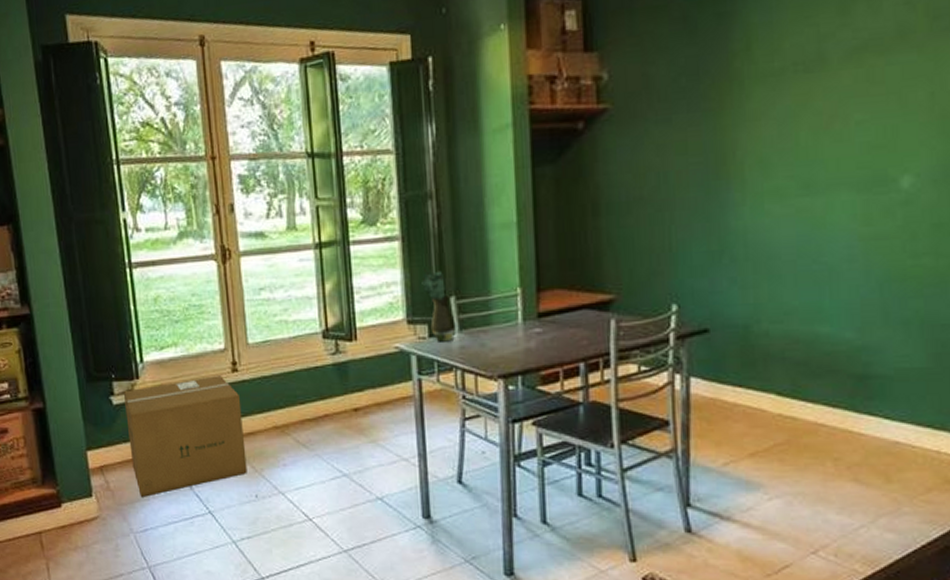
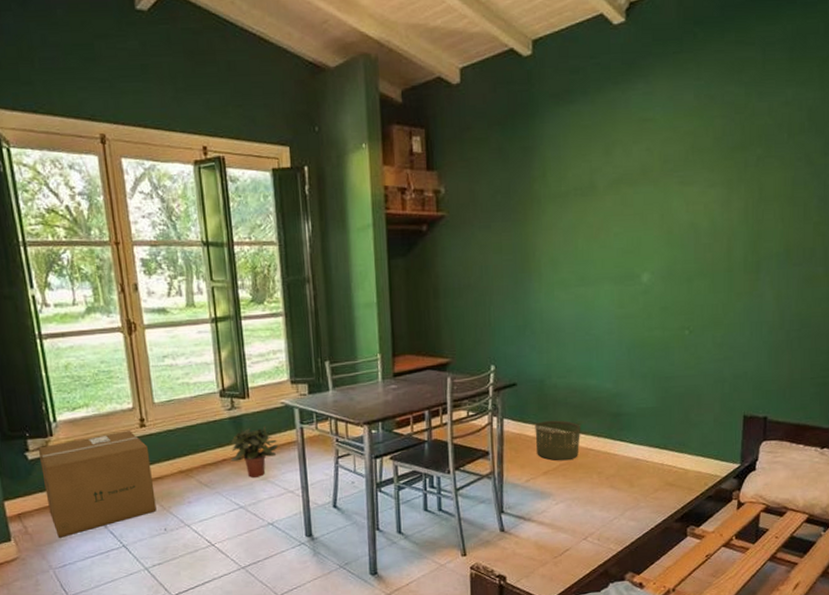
potted plant: none [332,376,391,439] -> present [229,426,279,478]
vase: present [421,268,456,342] -> none [302,339,330,398]
basket: none [736,381,807,439] -> present [535,420,581,461]

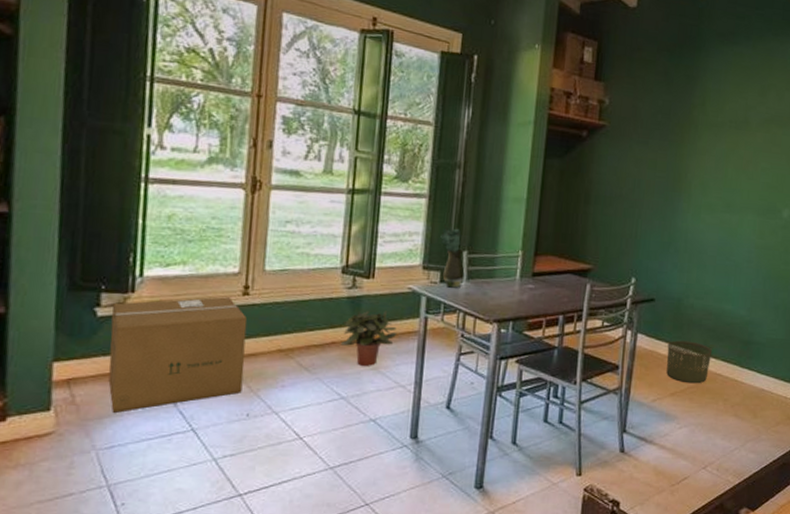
vase: none [302,339,330,398] -> present [440,224,465,288]

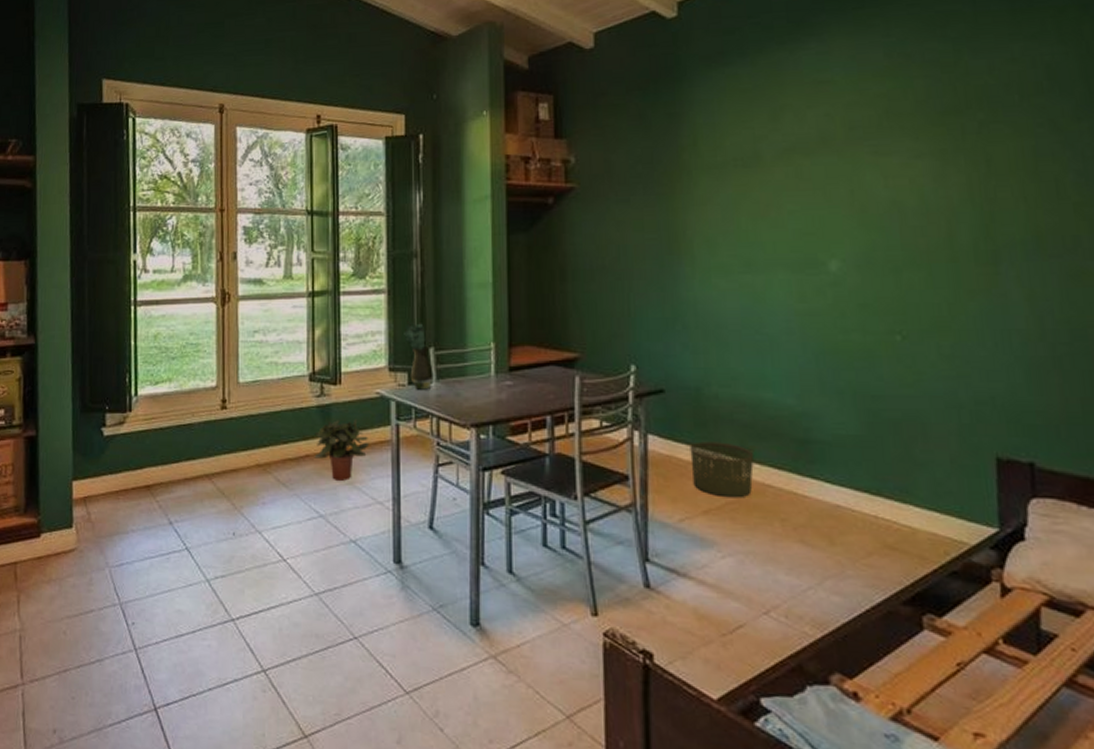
box: present [108,297,248,413] -> none [115,412,228,530]

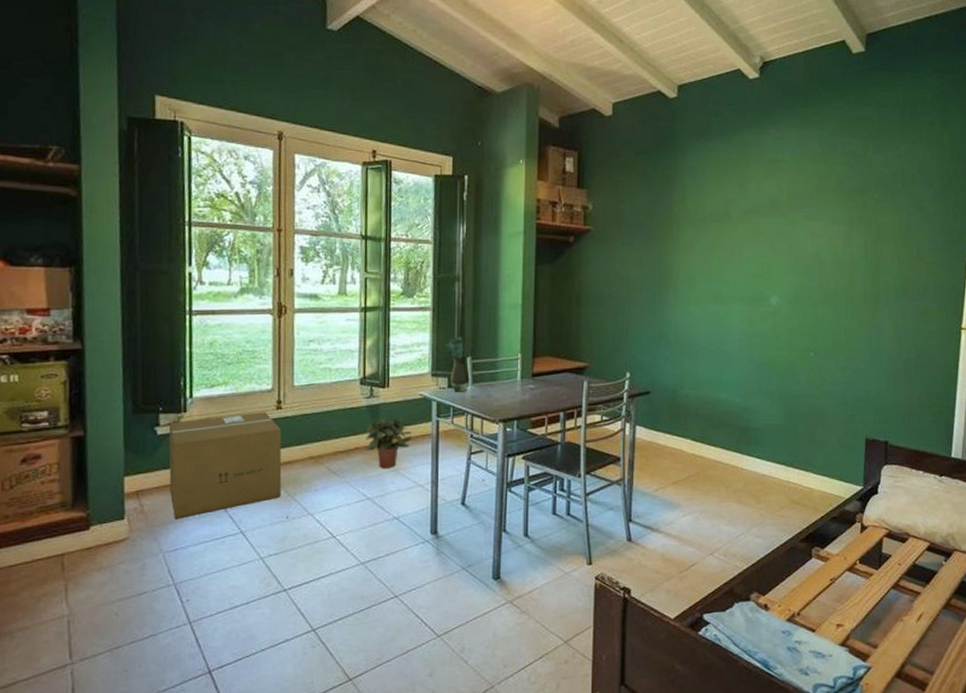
box: none [115,412,228,530] -> present [169,412,282,519]
basket: present [690,441,755,498] -> none [666,430,711,472]

